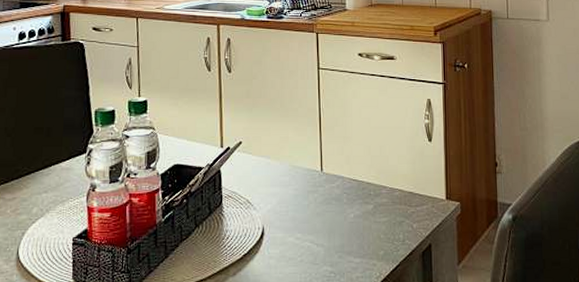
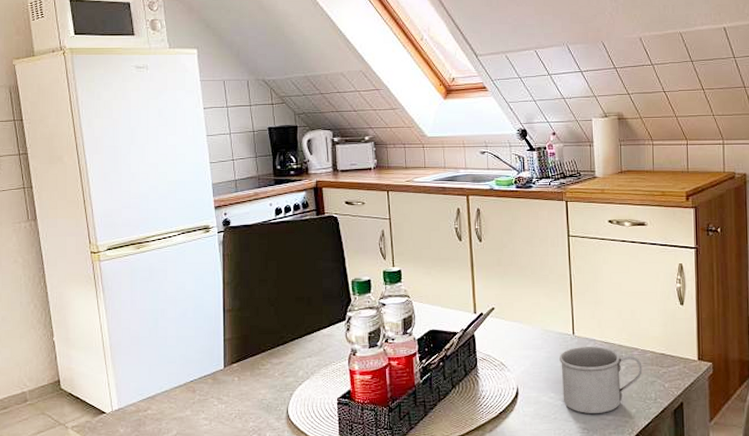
mug: none [306,184,391,256] -> present [559,347,642,413]

